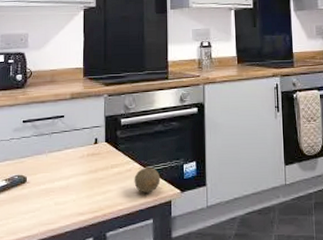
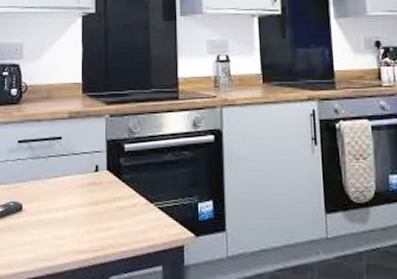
fruit: present [134,167,161,193] -> none [140,203,171,234]

